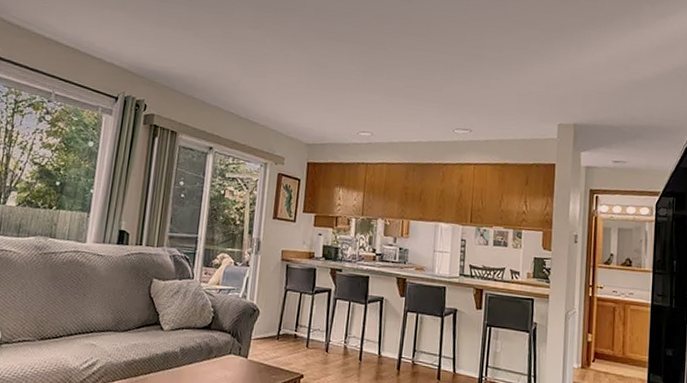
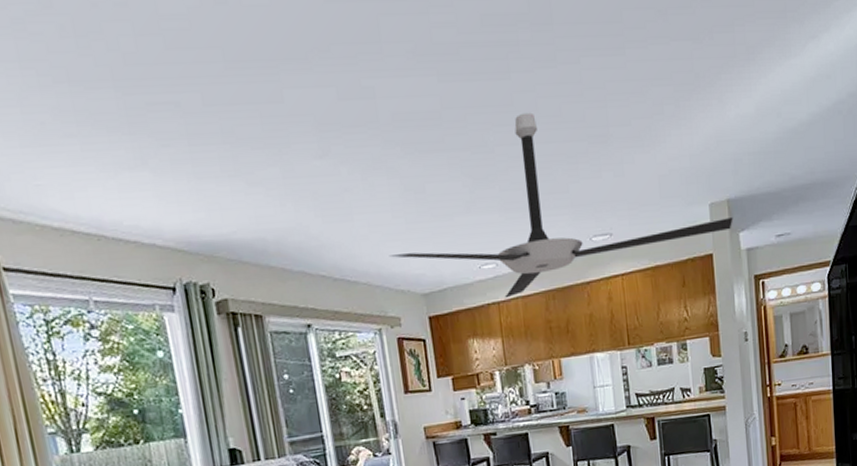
ceiling fan: none [287,27,577,162] -> present [389,112,733,299]

